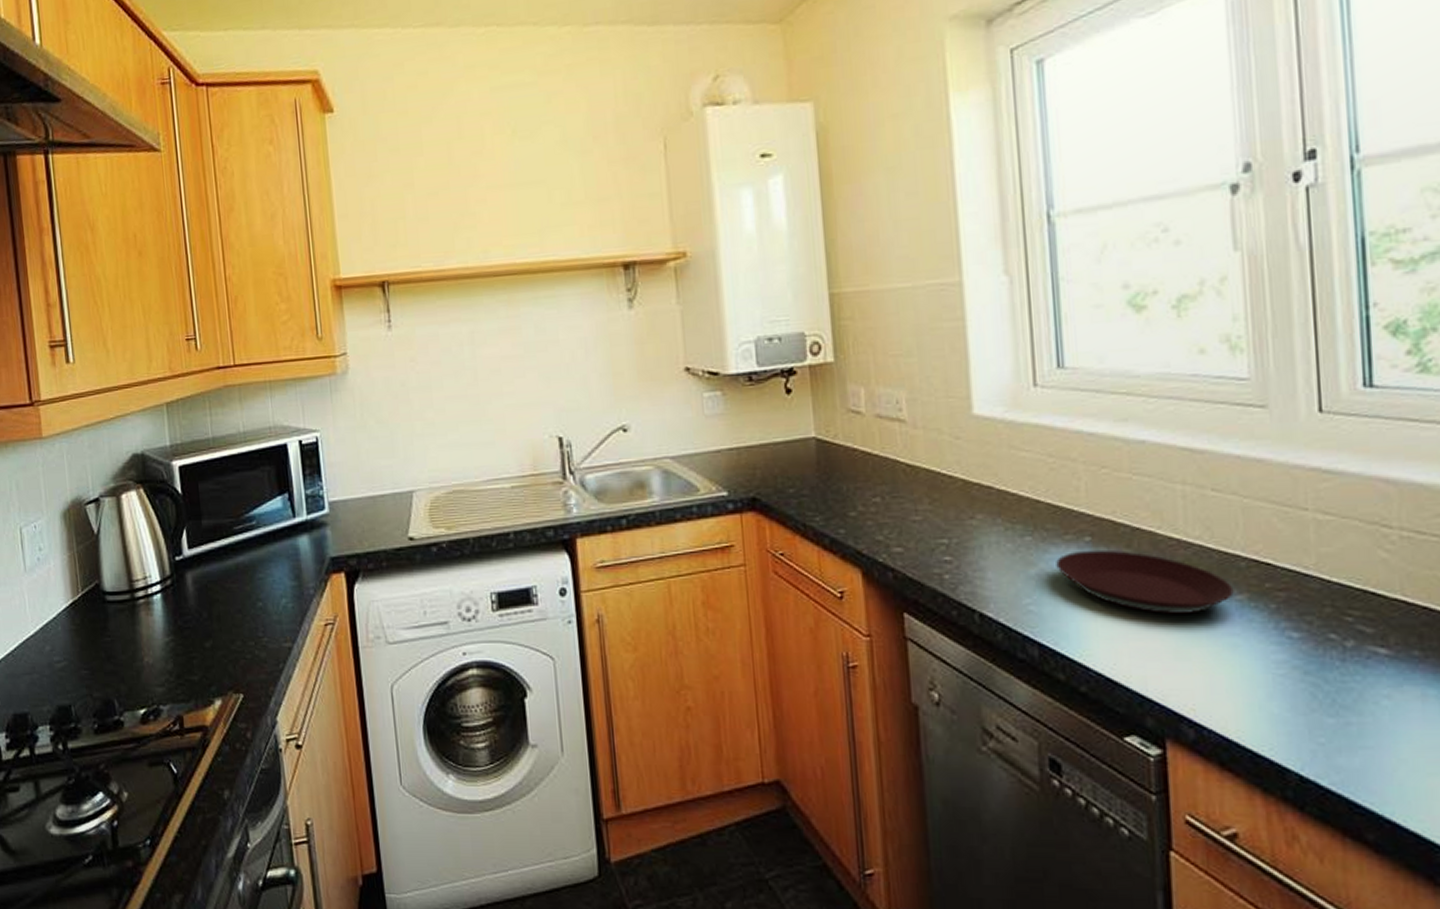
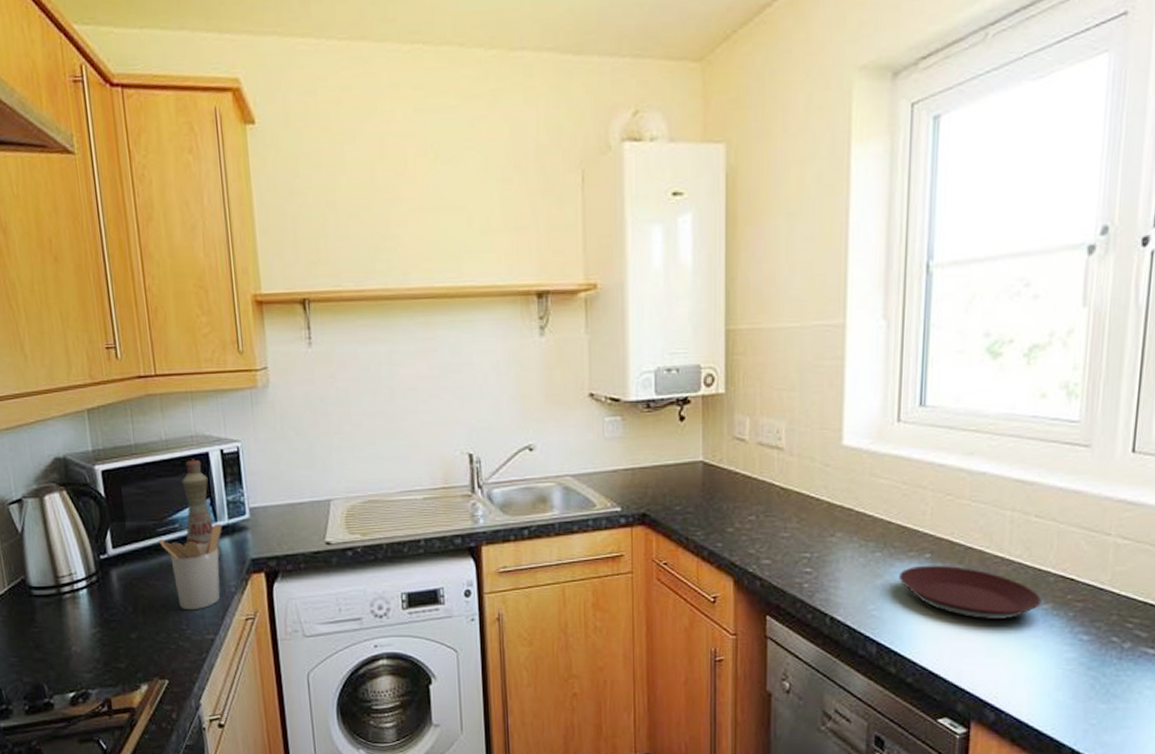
utensil holder: none [235,520,301,616] -> present [158,524,222,610]
bottle: none [259,451,299,556] -> present [182,459,221,557]

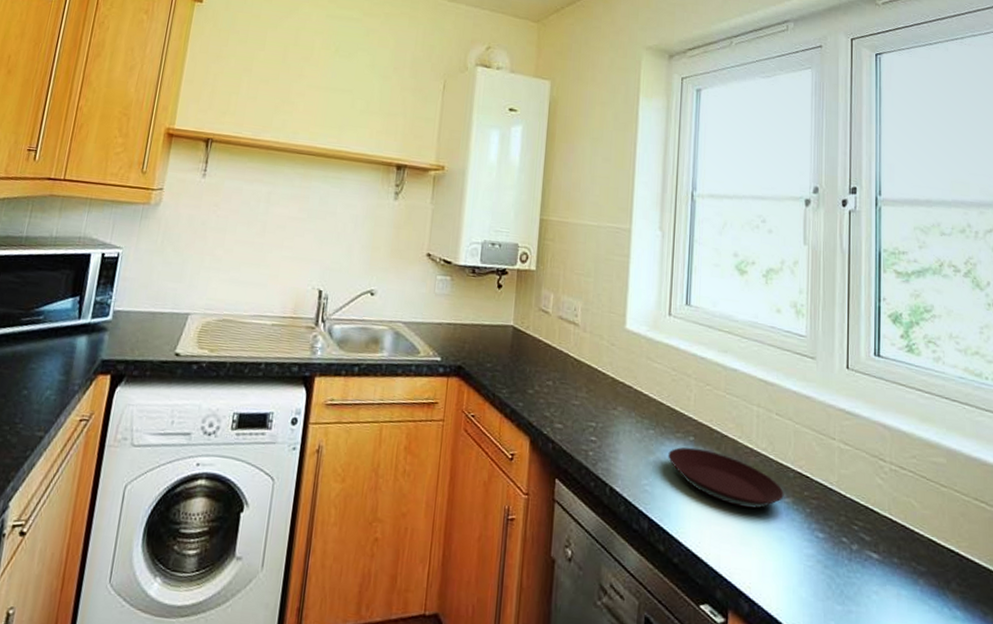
utensil holder: present [158,524,222,610] -> none [19,321,84,404]
bottle: present [182,459,221,557] -> none [45,258,84,354]

